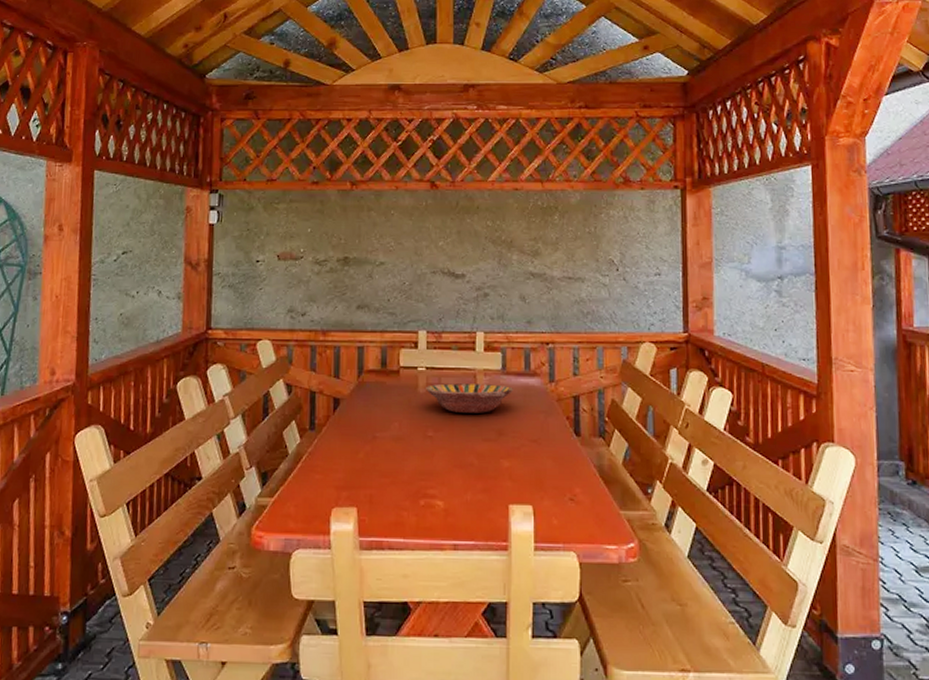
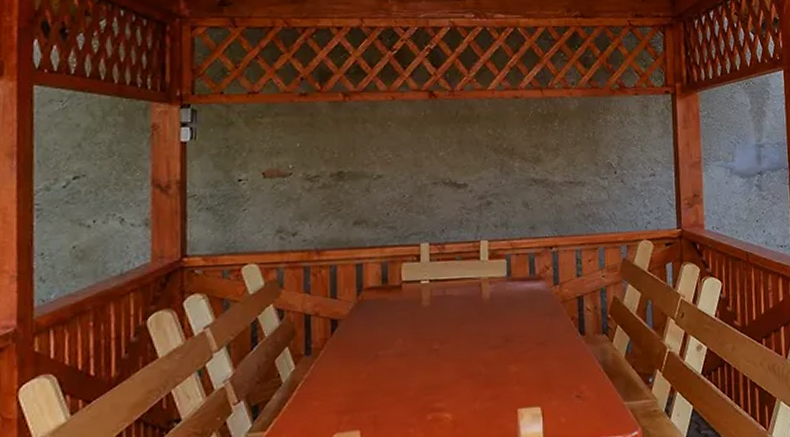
serving bowl: present [426,383,513,413] -> none [430,291,519,323]

